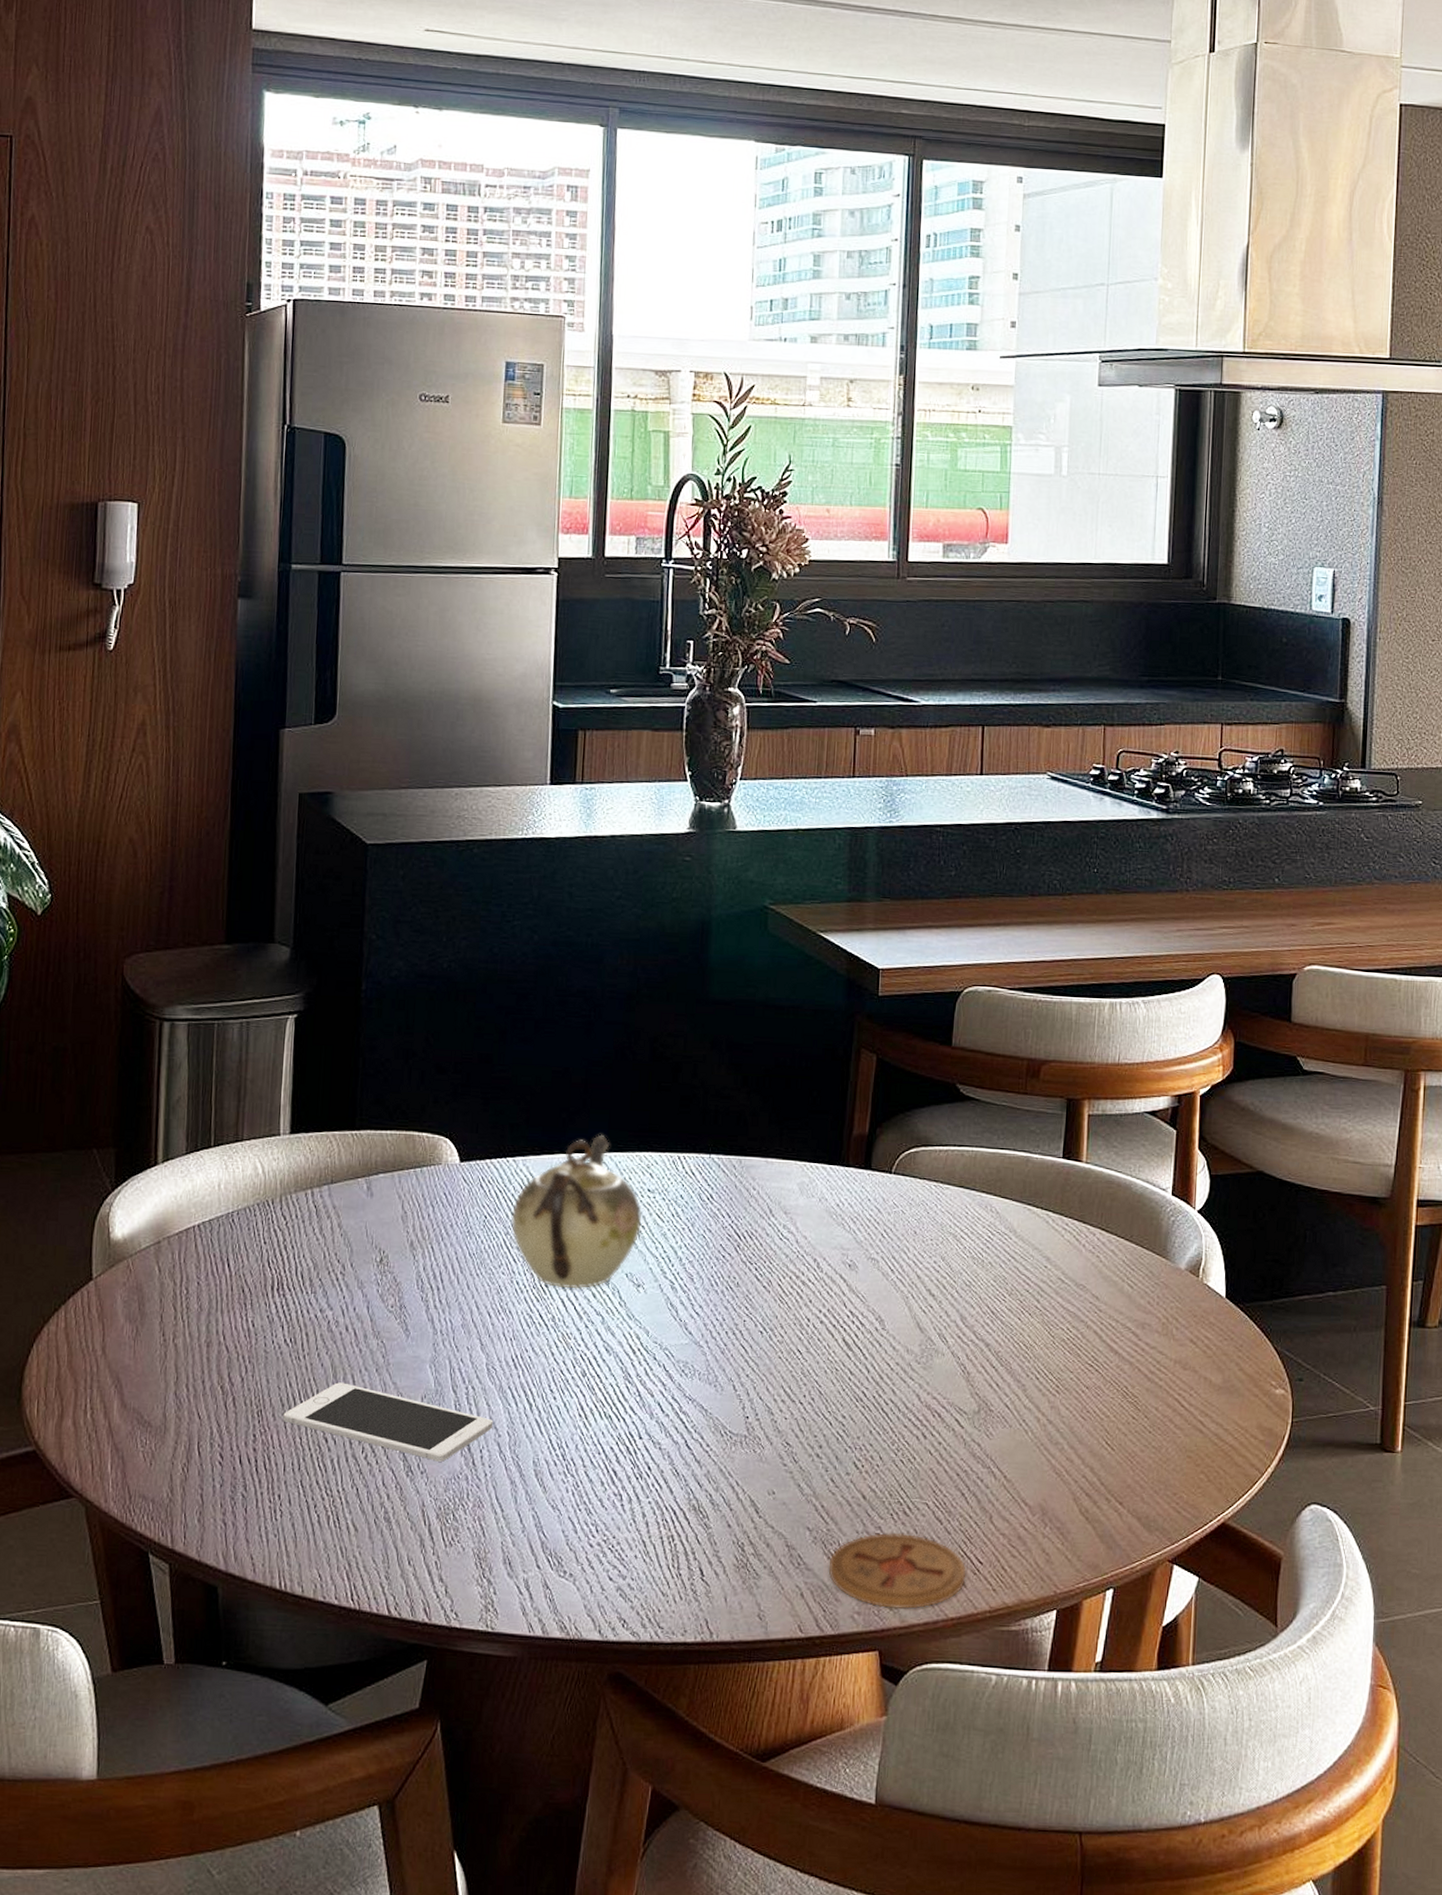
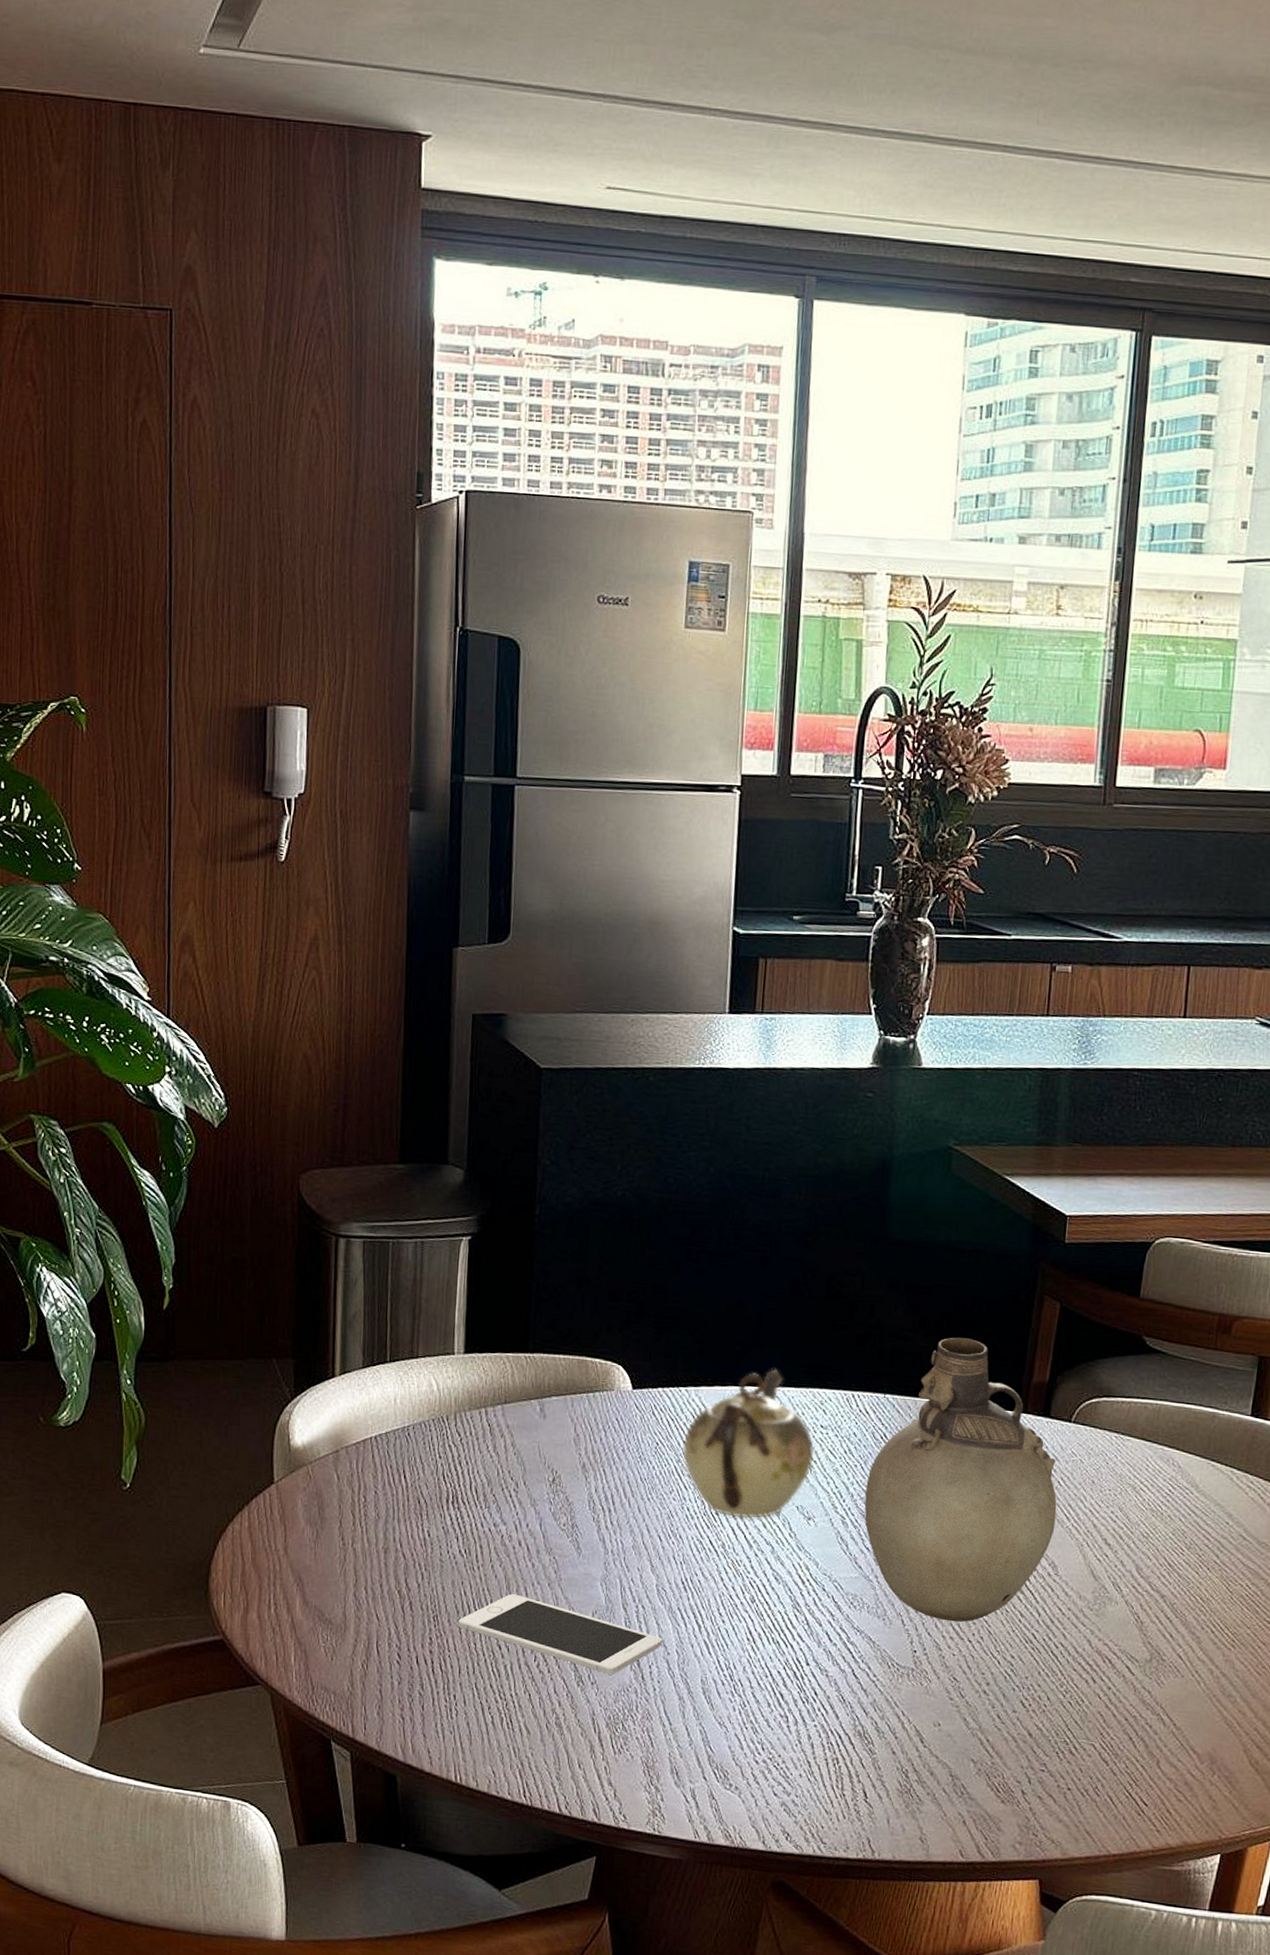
vase: none [693,1094,882,1384] -> present [864,1337,1057,1622]
coaster: present [829,1532,967,1609] -> none [992,1769,1131,1843]

